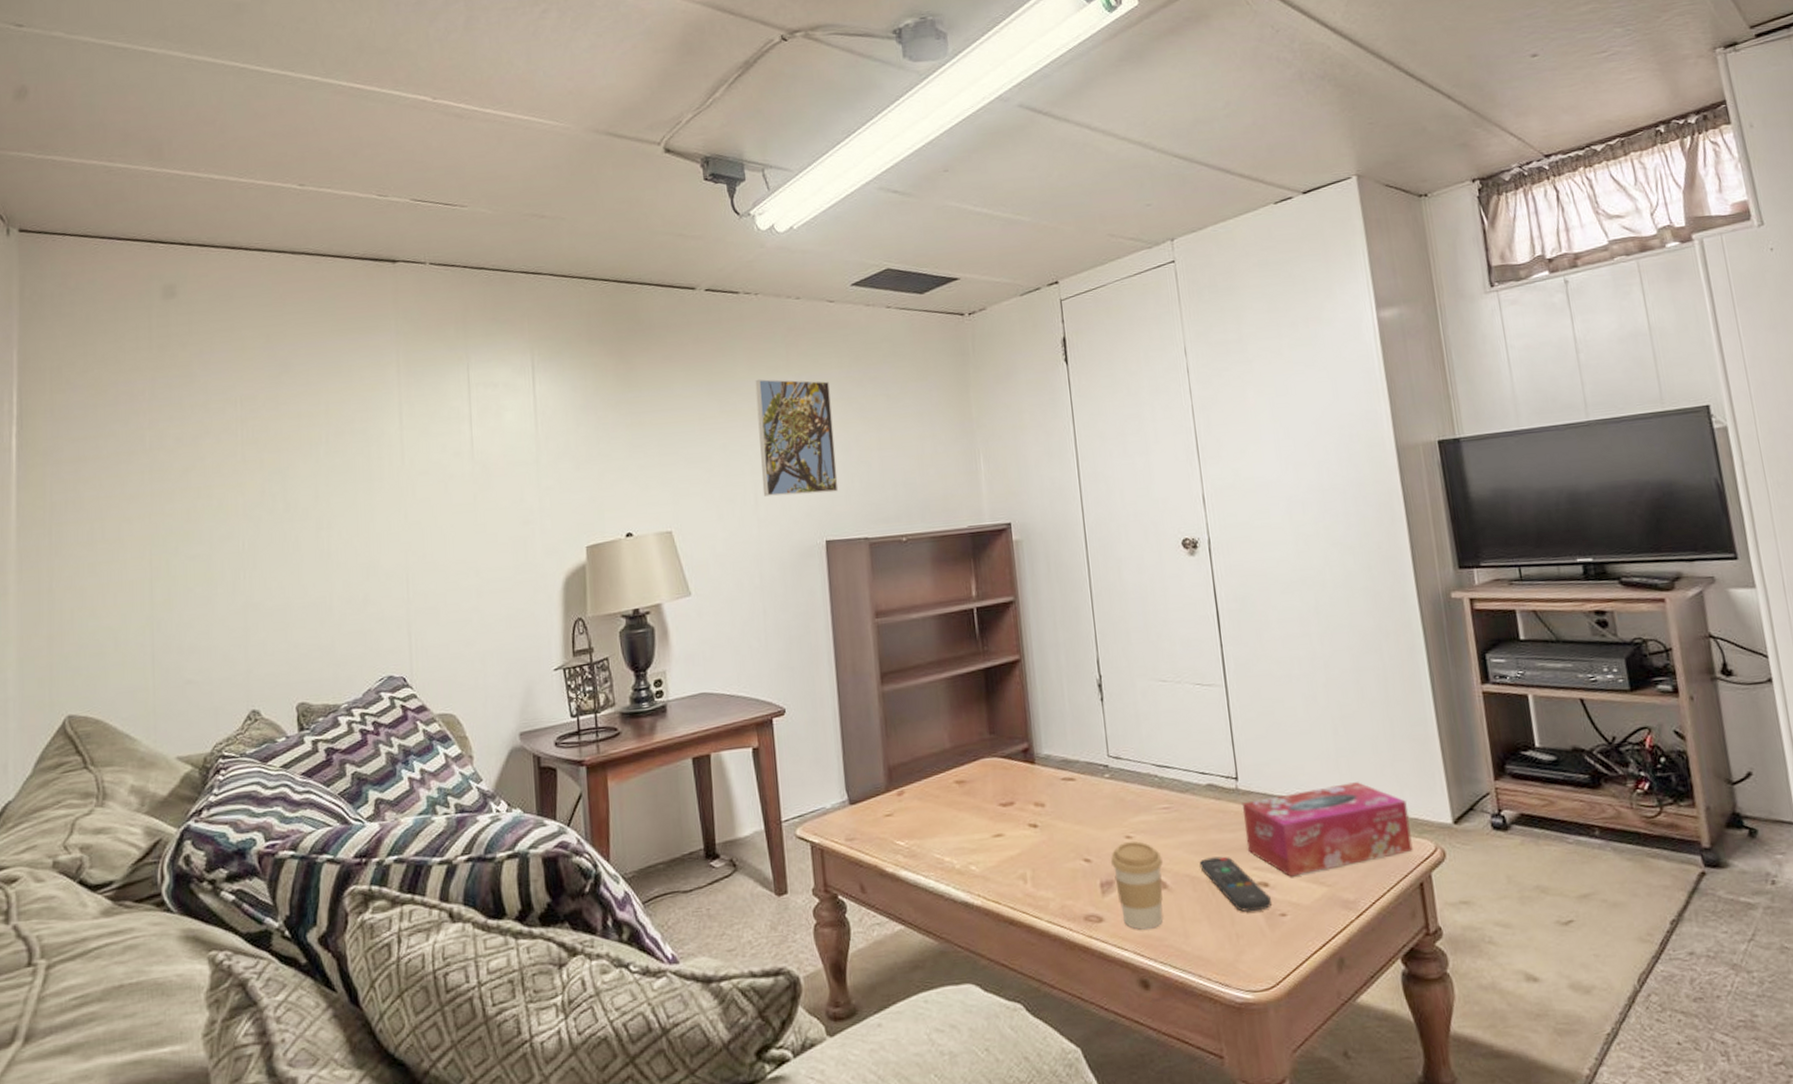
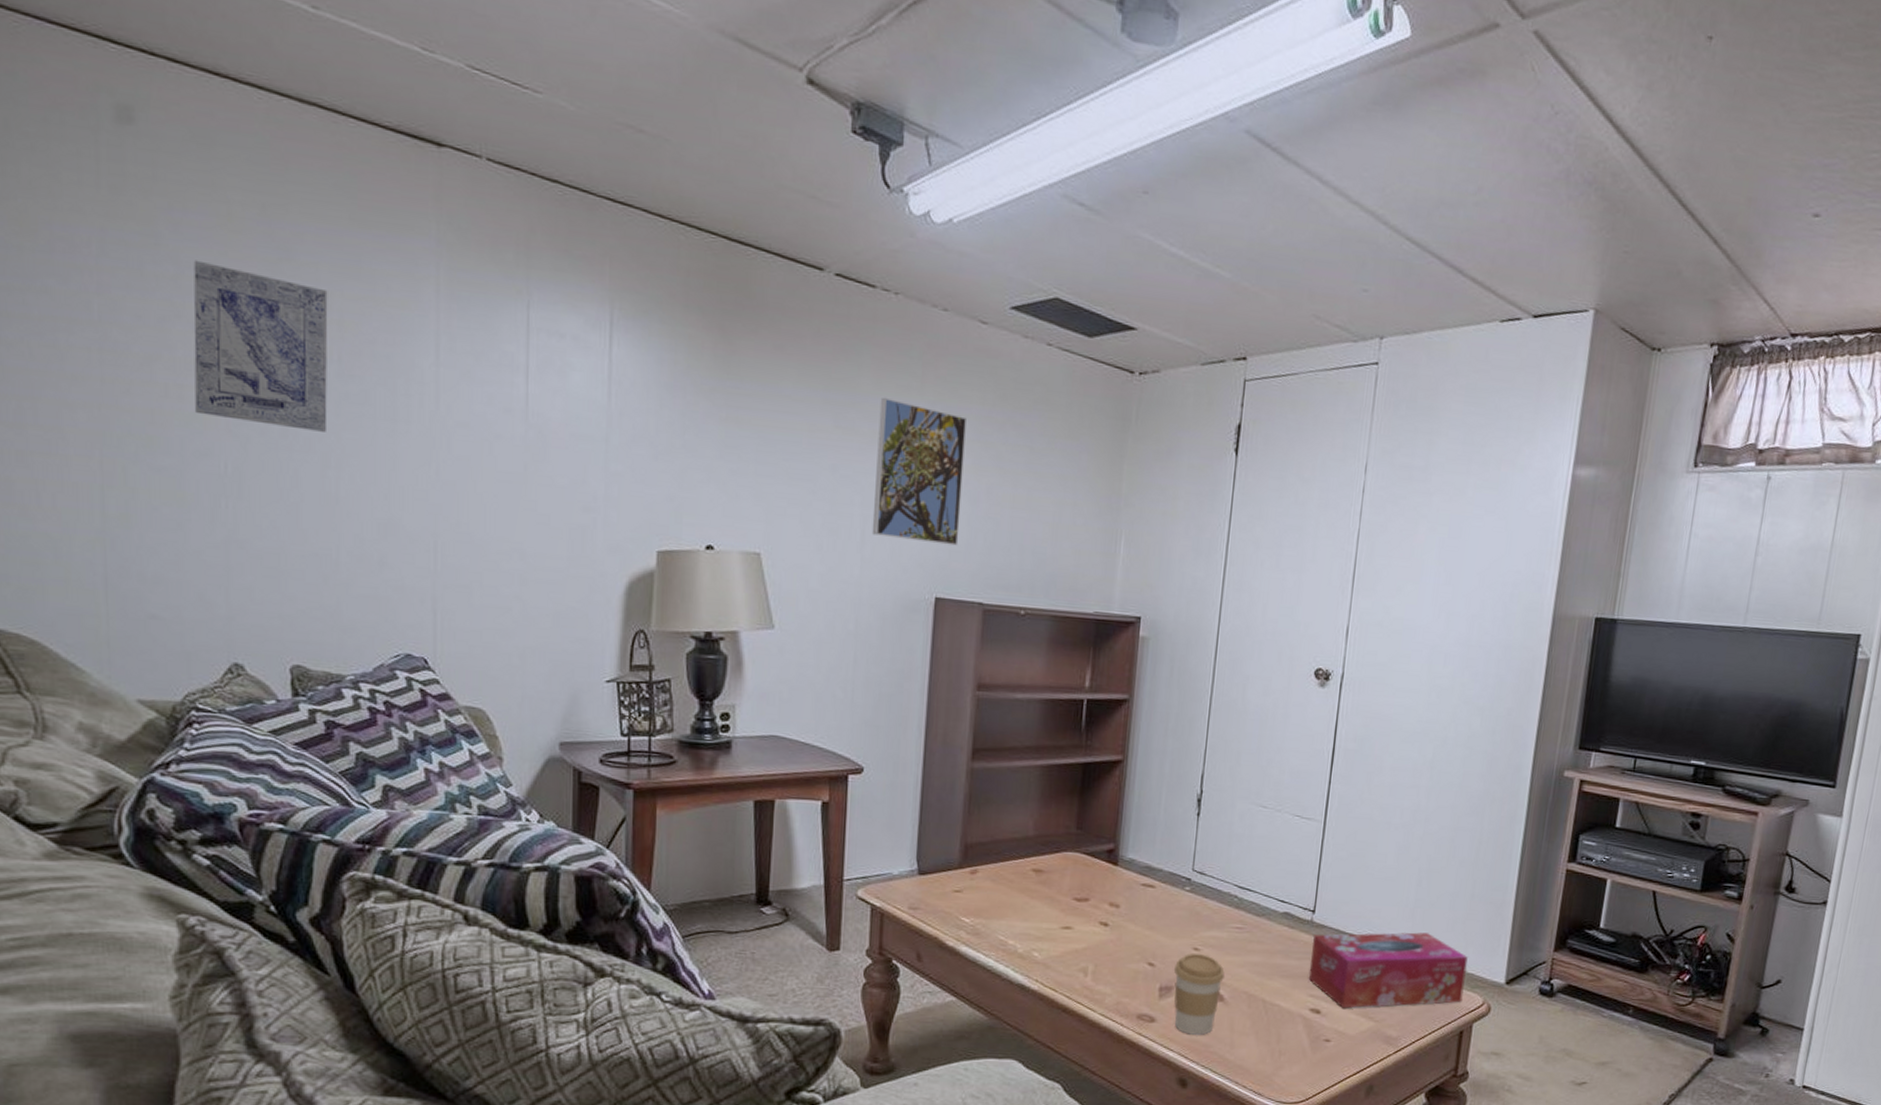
wall art: none [218,387,320,507] -> present [193,260,328,432]
remote control: present [1199,856,1271,912] -> none [1259,979,1319,1034]

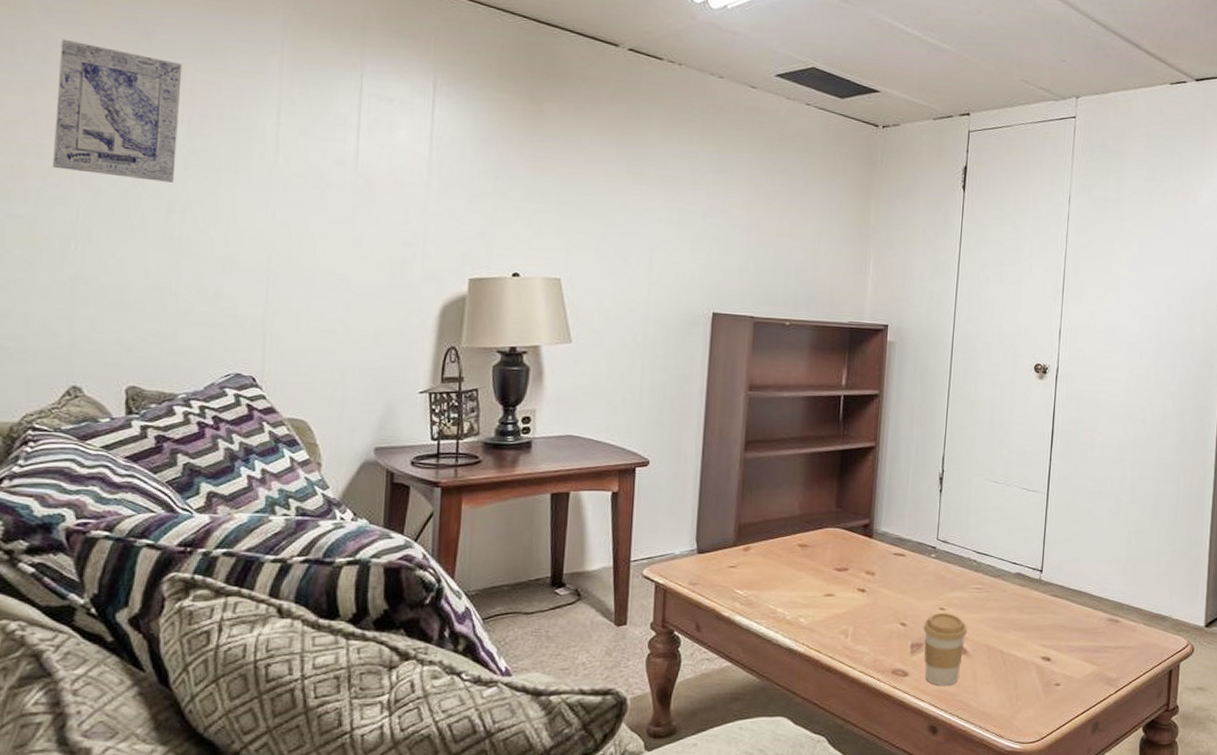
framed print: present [872,397,968,546] -> none [658,147,740,269]
tissue box: present [1308,932,1468,1008] -> none [1039,585,1173,655]

